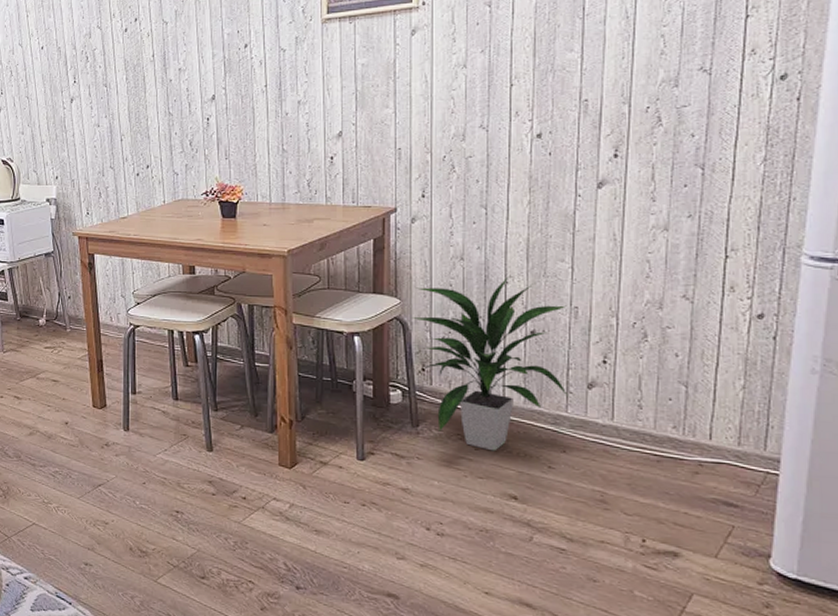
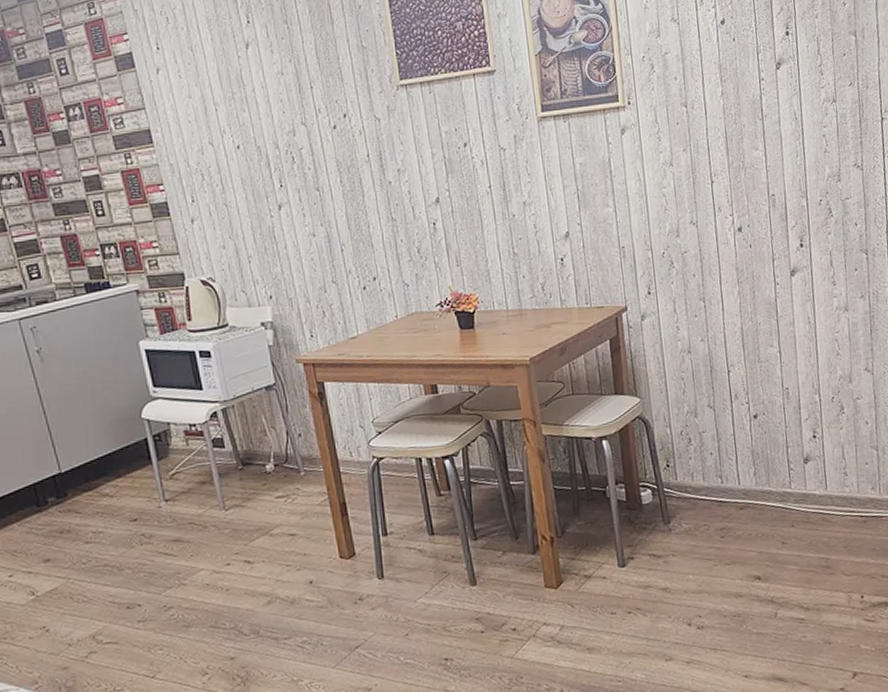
indoor plant: present [411,276,568,451] -> none [651,365,790,537]

